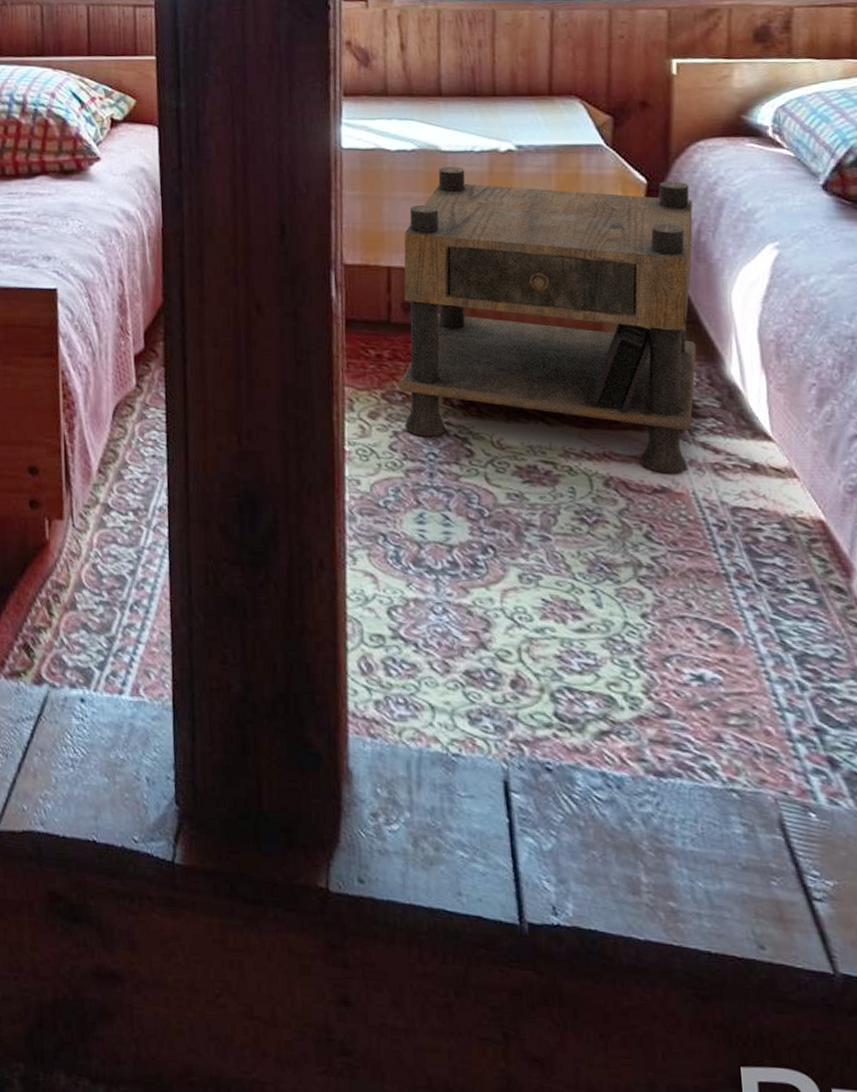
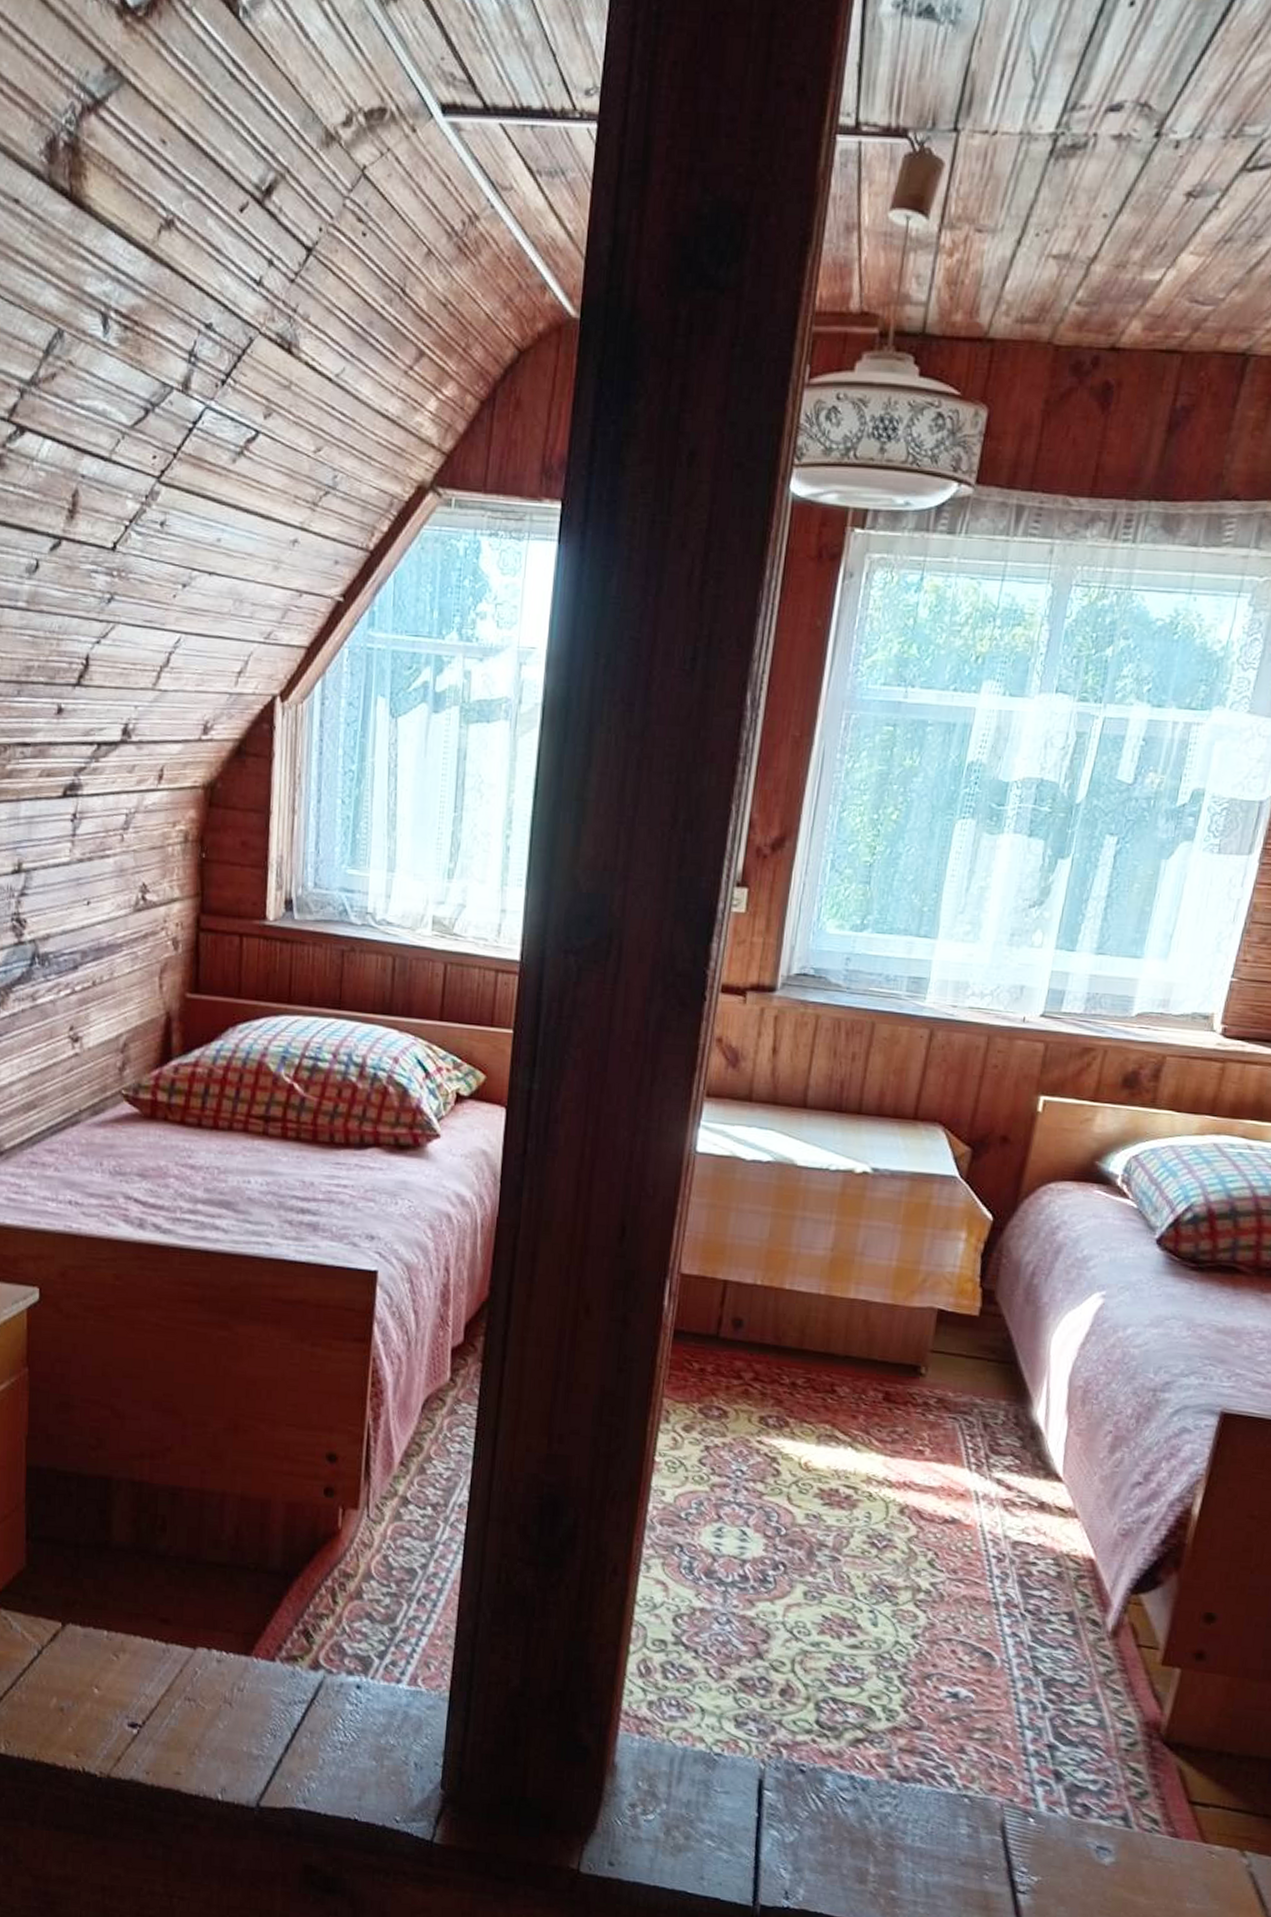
nightstand: present [399,167,697,473] -> none [717,1183,1033,1506]

